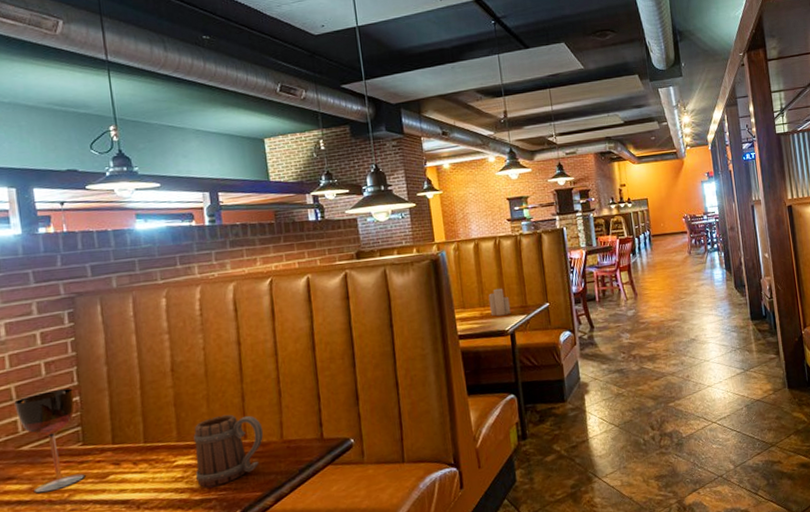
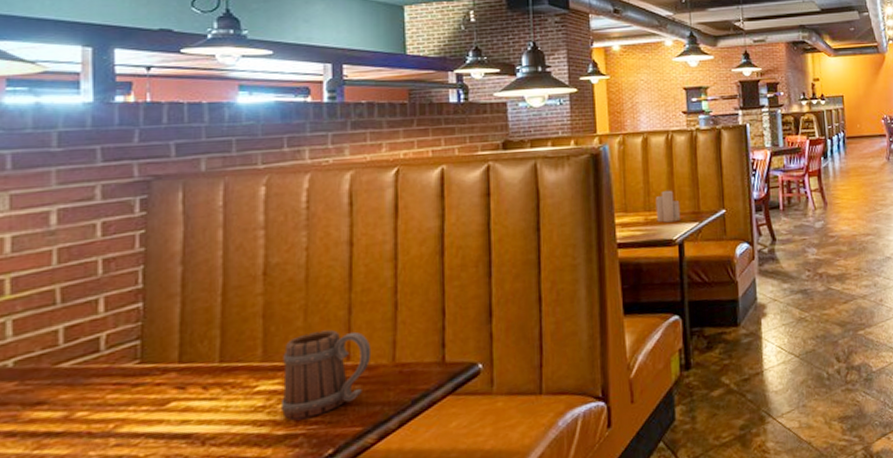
wineglass: present [14,388,85,494] -> none [58,292,139,423]

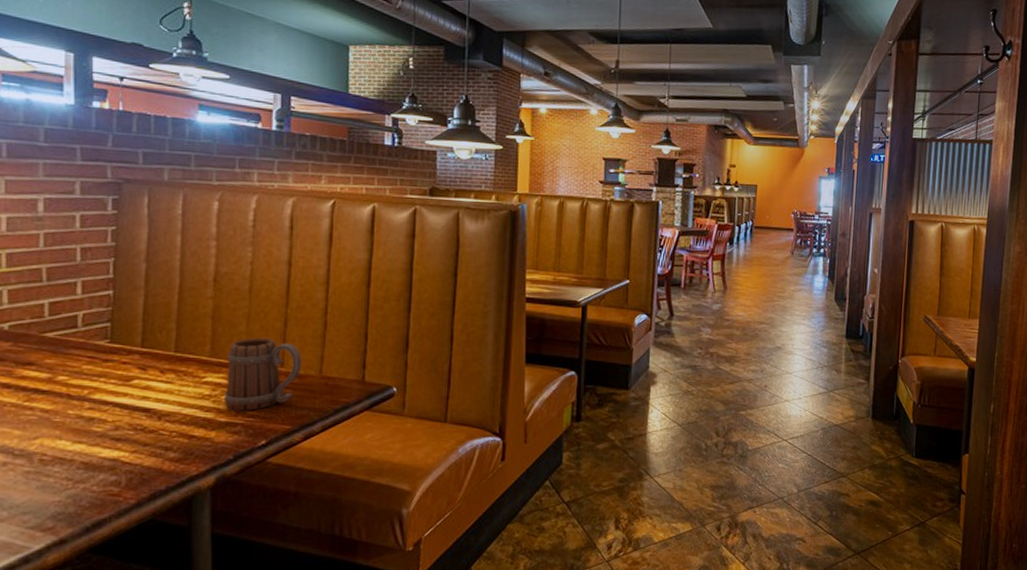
candle: present [655,189,681,223] -> none [564,253,588,285]

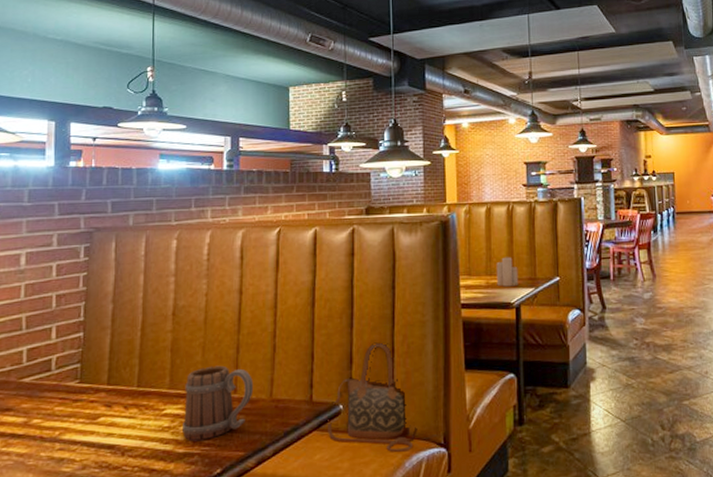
handbag: none [380,328,473,438] -> present [328,342,417,452]
candle: none [564,253,588,285] -> present [496,255,519,287]

